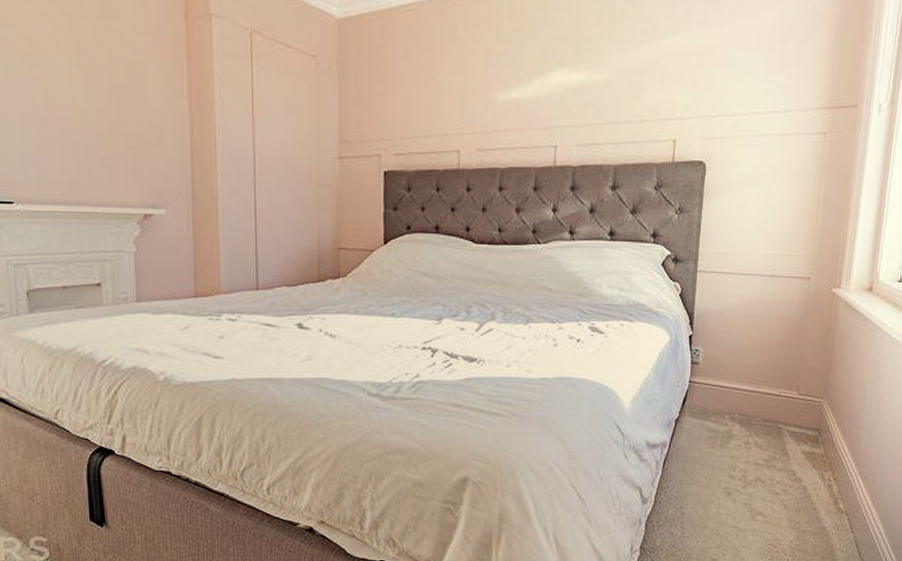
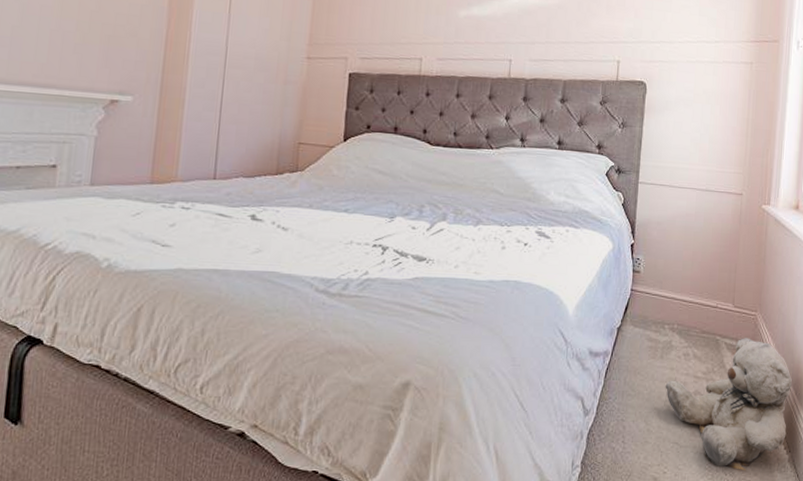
teddy bear: none [724,425,858,552] -> present [665,338,793,471]

